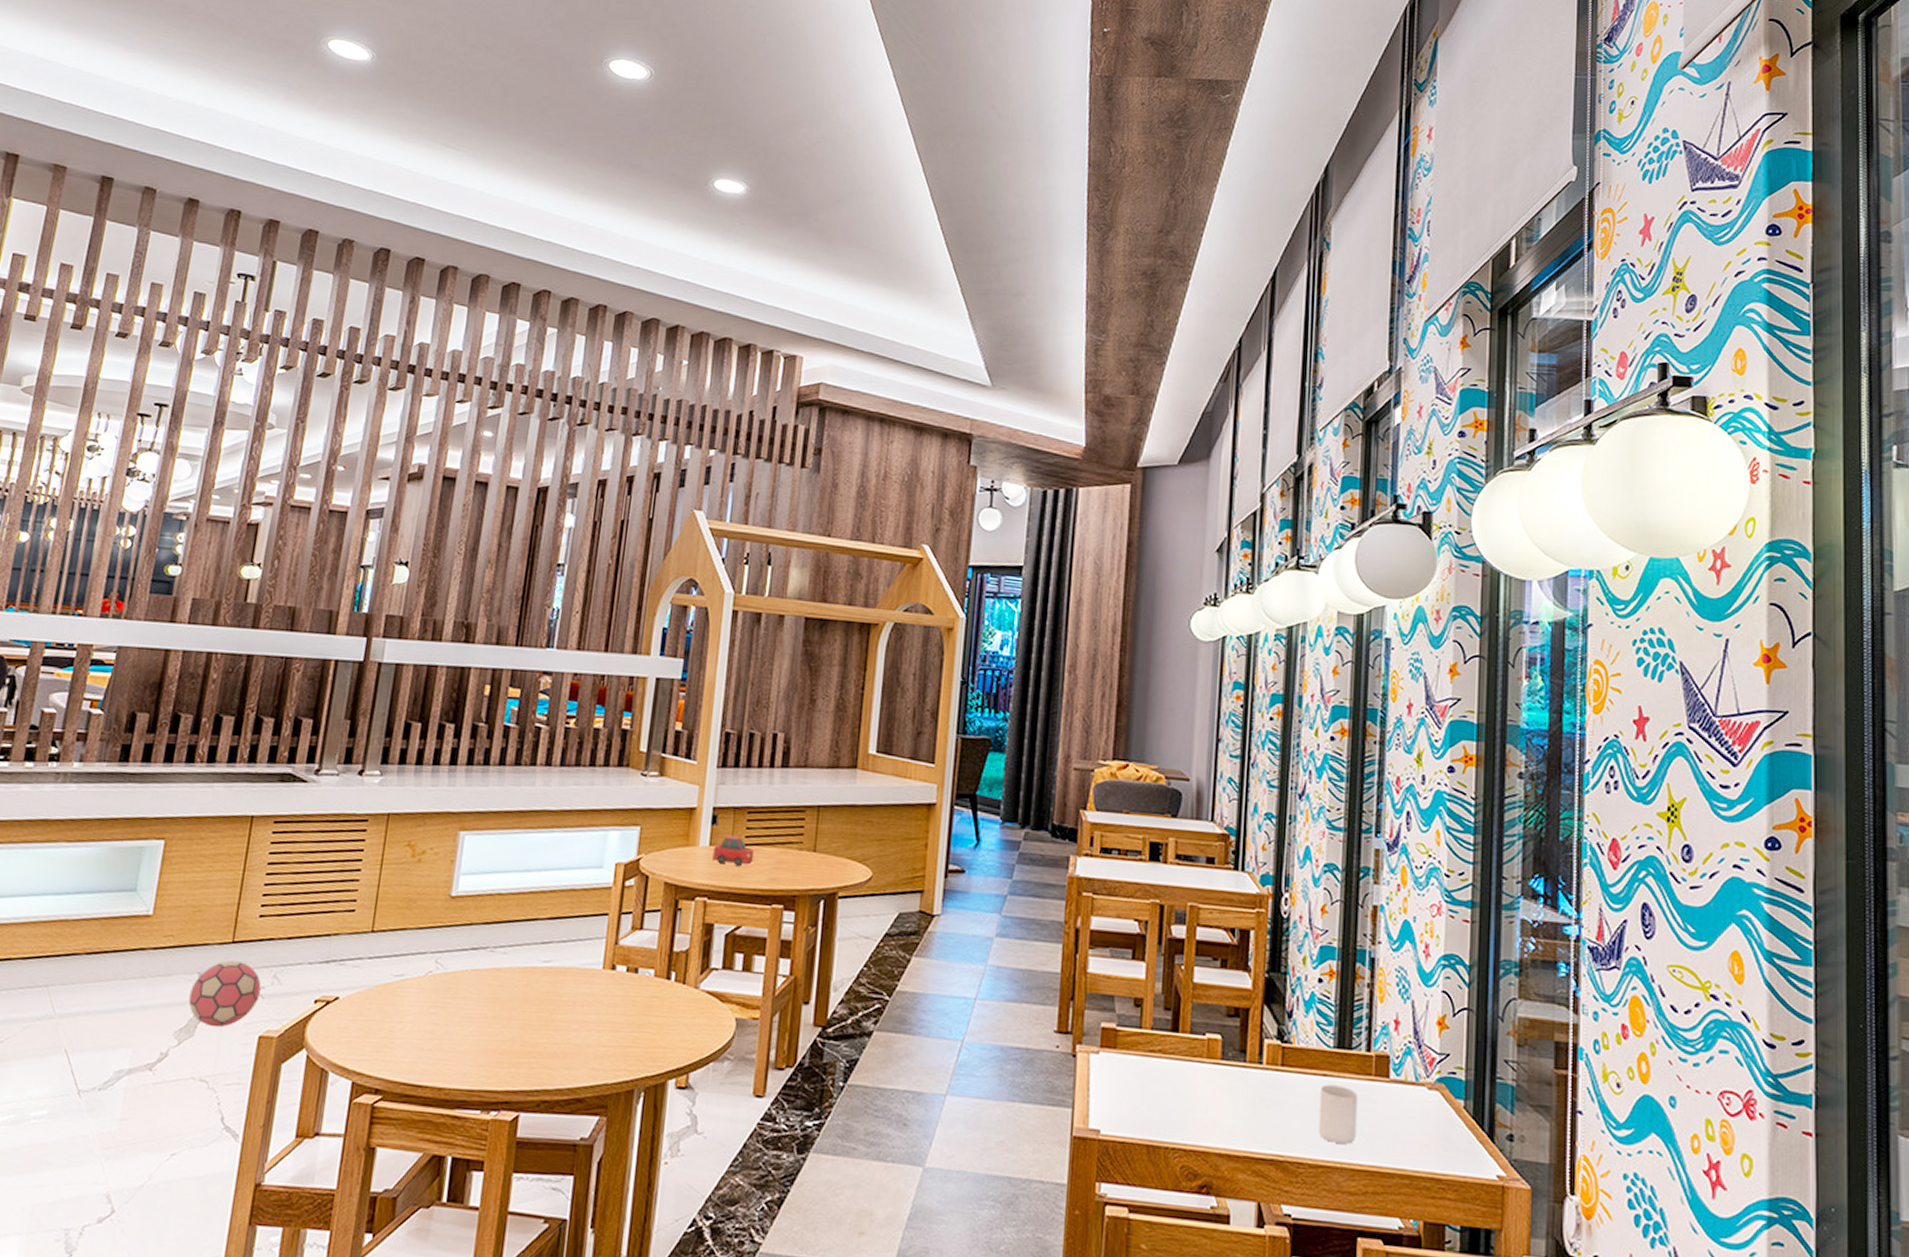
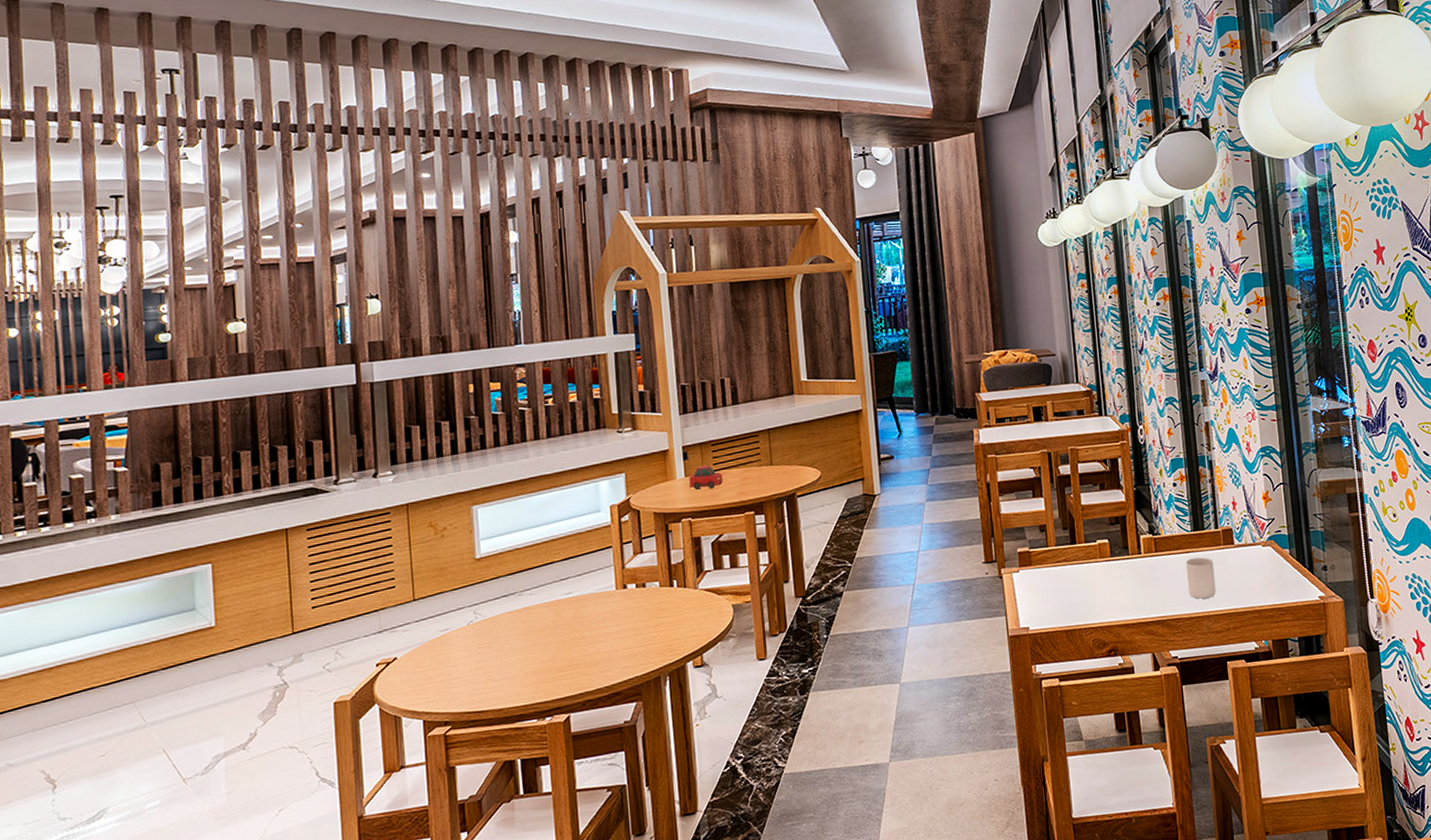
toy ball: present [188,960,261,1028] -> none [264,647,327,704]

